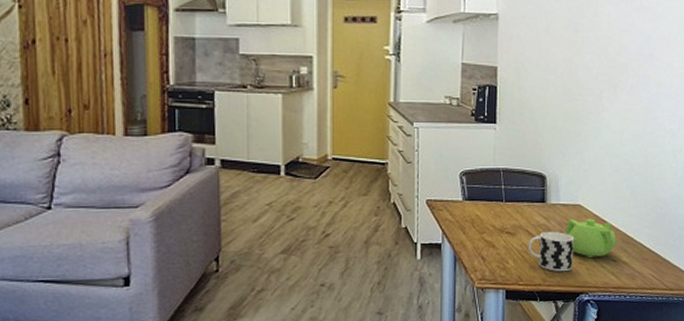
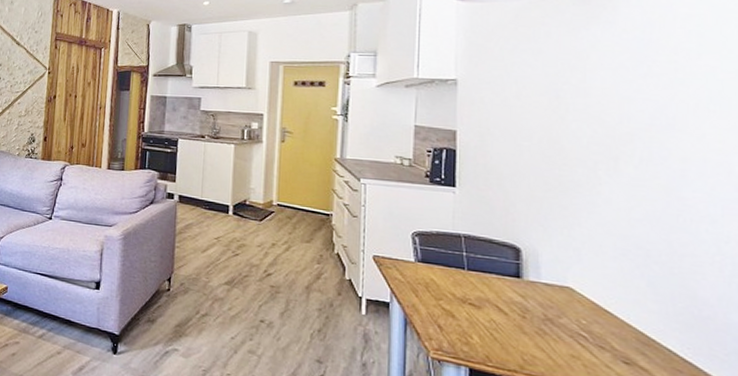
cup: present [528,231,574,272] -> none [498,310,564,364]
teapot: present [565,218,618,259] -> none [549,302,631,355]

